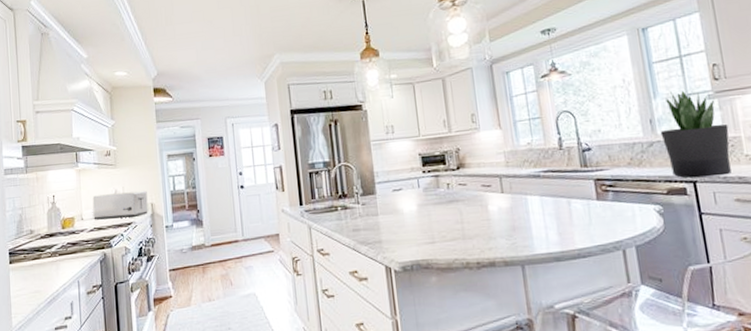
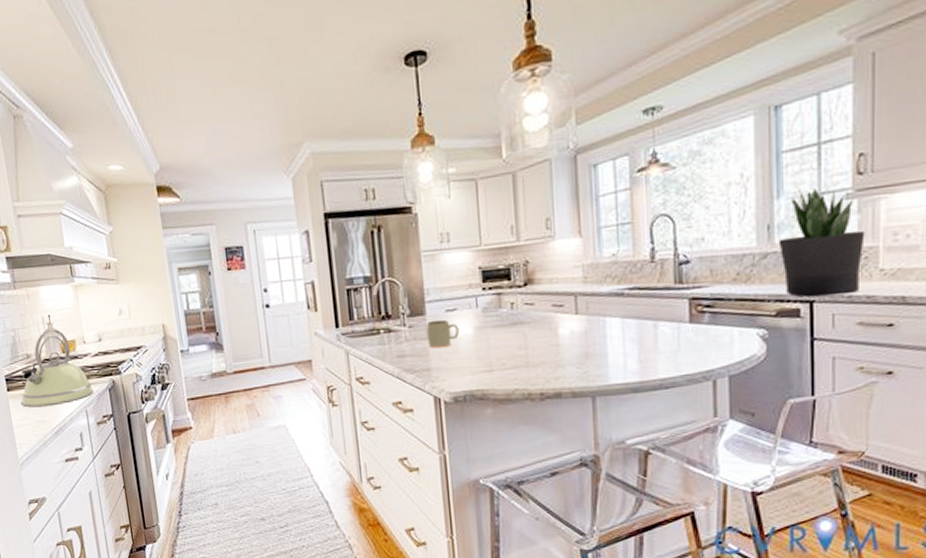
kettle: none [21,207,87,279] -> present [21,329,94,408]
toaster: present [92,191,148,220] -> none [94,310,160,344]
mug: none [376,198,405,223] -> present [425,319,459,349]

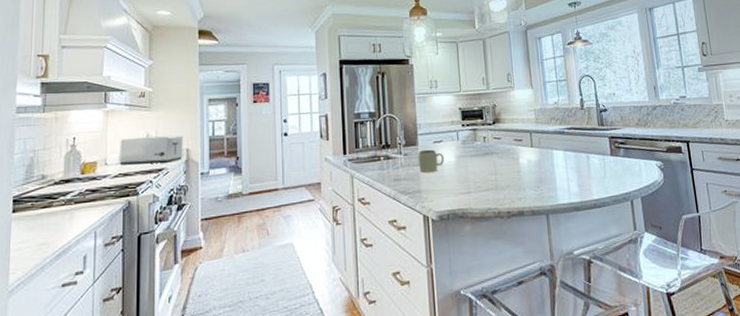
kettle: present [21,329,94,408] -> none [26,151,107,229]
toaster: none [94,310,160,344] -> present [119,135,183,165]
planter: present [778,188,865,297] -> none [662,63,715,138]

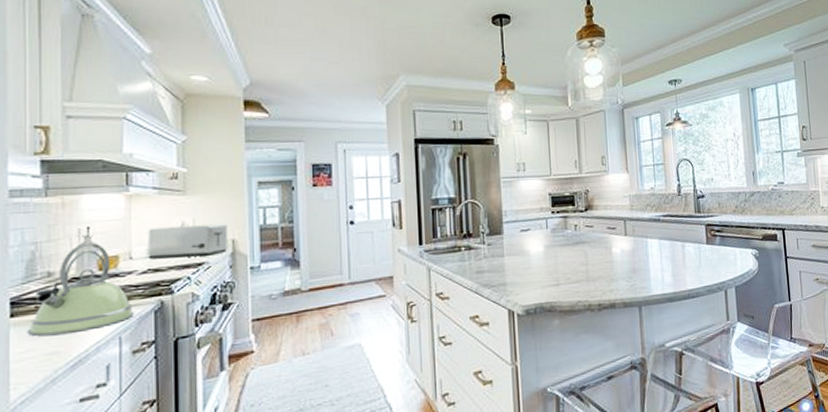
kettle: none [26,151,107,229] -> present [29,243,135,336]
mug: present [417,149,444,174] -> none [502,238,532,265]

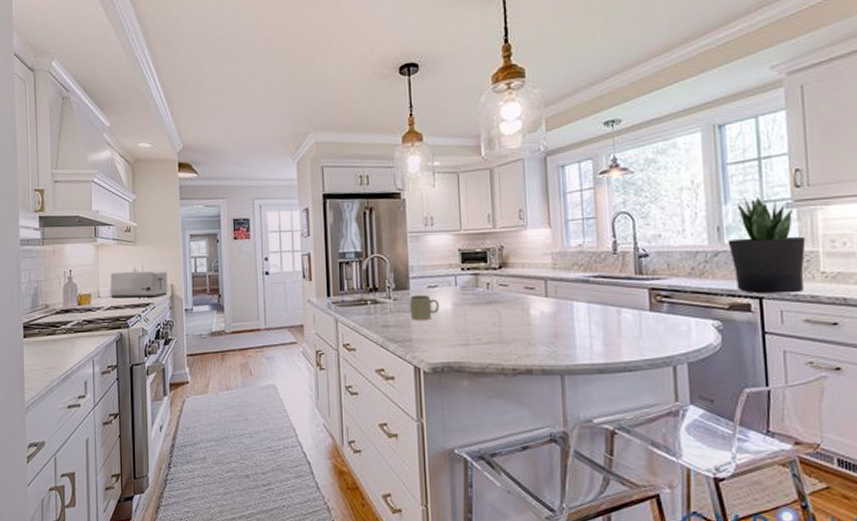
kettle: present [29,243,135,336] -> none [35,283,103,354]
mug: none [502,238,532,265] -> present [409,295,439,321]
planter: none [760,147,811,226] -> present [728,196,806,294]

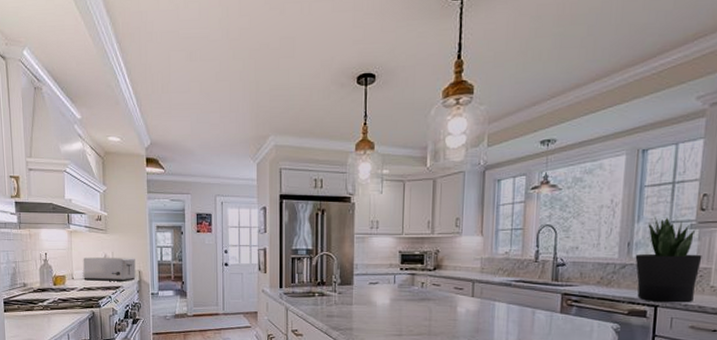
mug: present [409,295,439,321] -> none [352,290,378,313]

